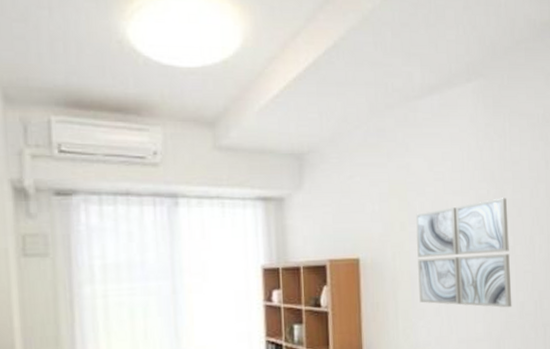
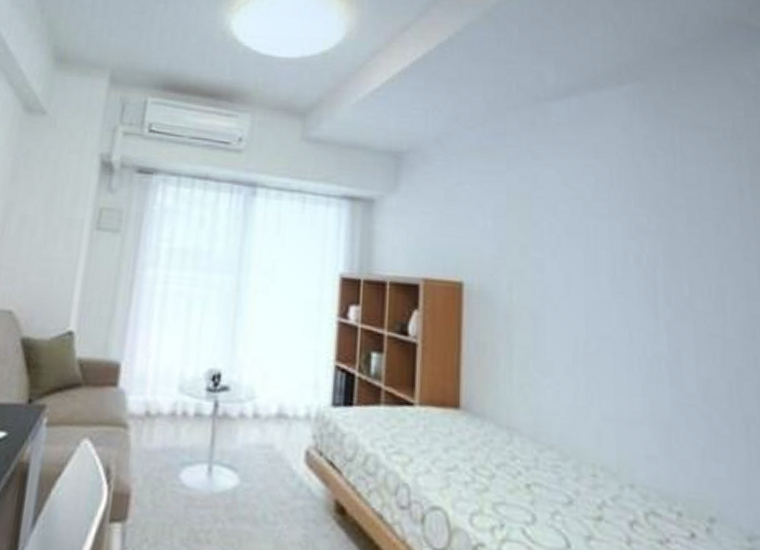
wall art: present [416,198,512,308] -> none [543,229,690,384]

